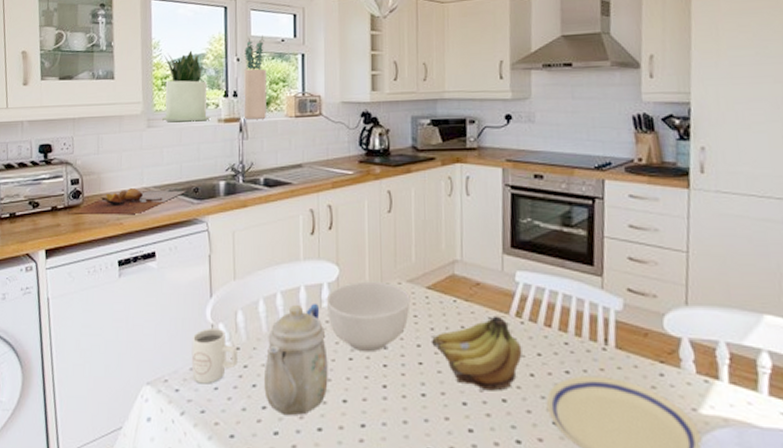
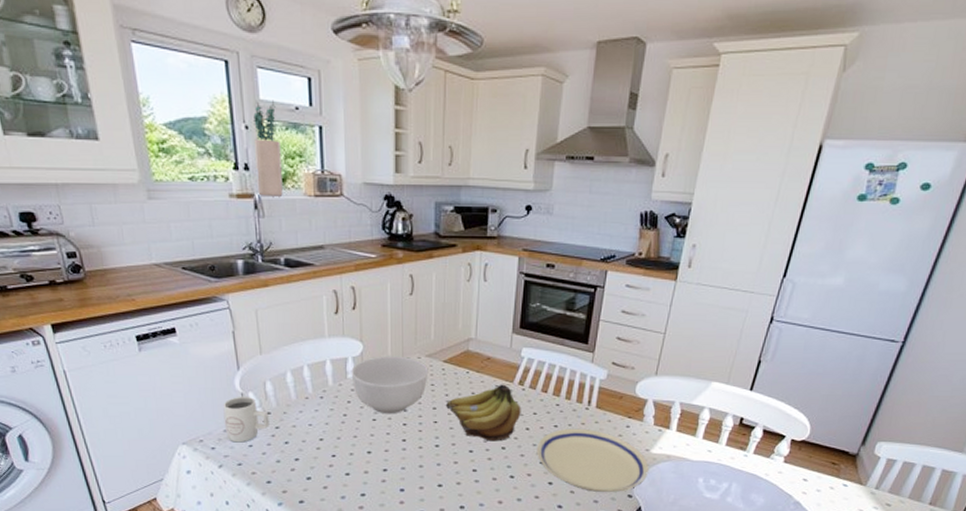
cutting board: present [67,188,185,215] -> none [68,264,200,291]
planter: present [161,50,211,123] -> none [157,111,221,196]
teapot: present [264,303,328,416] -> none [295,374,354,465]

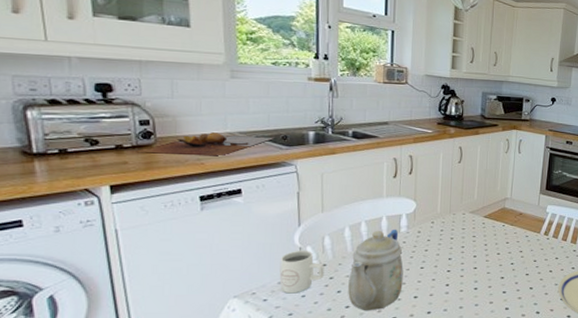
cutting board: none [68,264,200,291] -> present [136,132,273,156]
vase: present [253,100,283,196] -> none [334,8,358,82]
teapot: none [295,374,354,465] -> present [348,229,404,311]
bowl: present [351,356,428,413] -> none [404,212,471,262]
fruit: present [445,384,521,442] -> none [484,235,546,283]

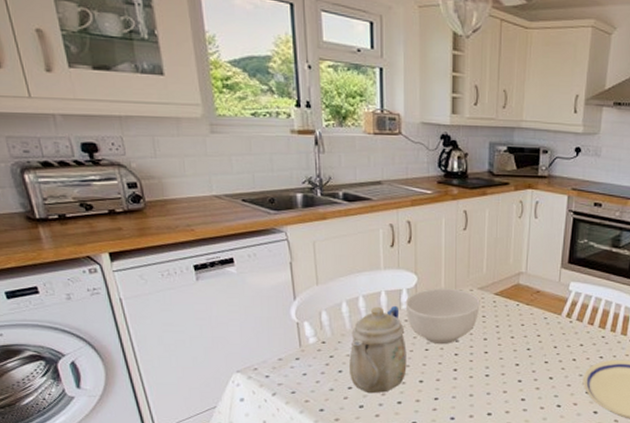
cutting board: present [136,132,273,156] -> none [128,195,260,222]
mug: present [279,250,324,294] -> none [278,325,324,371]
bowl: none [404,212,471,262] -> present [405,288,480,344]

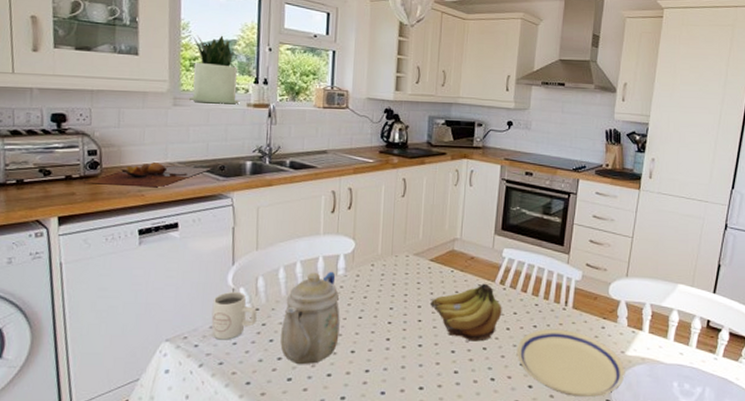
cutting board: none [128,195,260,222] -> present [83,162,211,188]
planter: none [222,50,283,131] -> present [188,35,240,105]
mug: none [278,325,324,371] -> present [211,291,257,340]
bowl: present [405,288,480,344] -> none [341,253,416,311]
fruit: none [495,316,569,372] -> present [429,283,502,342]

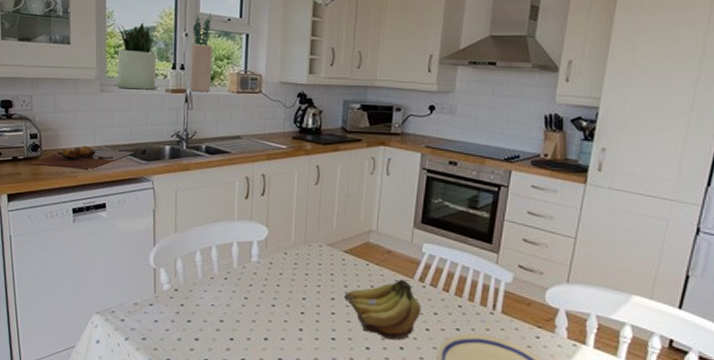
mug: present [211,291,257,340] -> none [135,271,176,317]
vase: none [273,29,298,107] -> present [189,13,213,92]
teapot: present [280,271,340,365] -> none [197,257,254,348]

